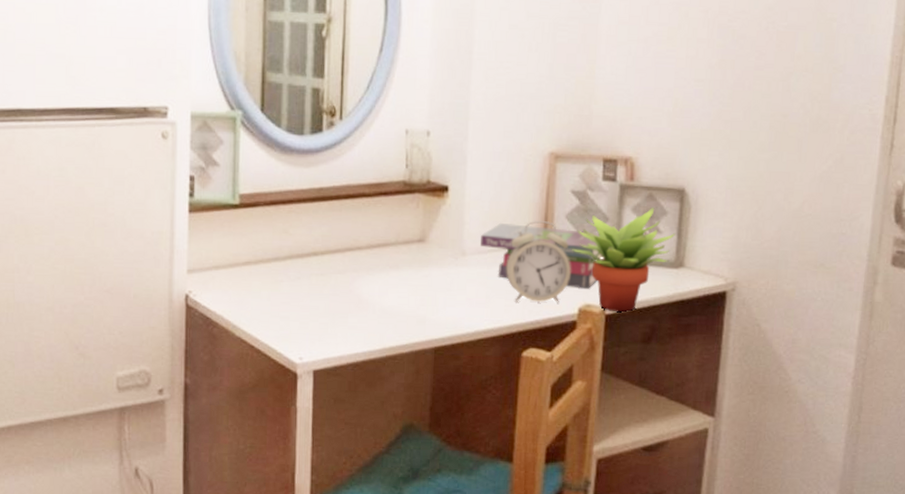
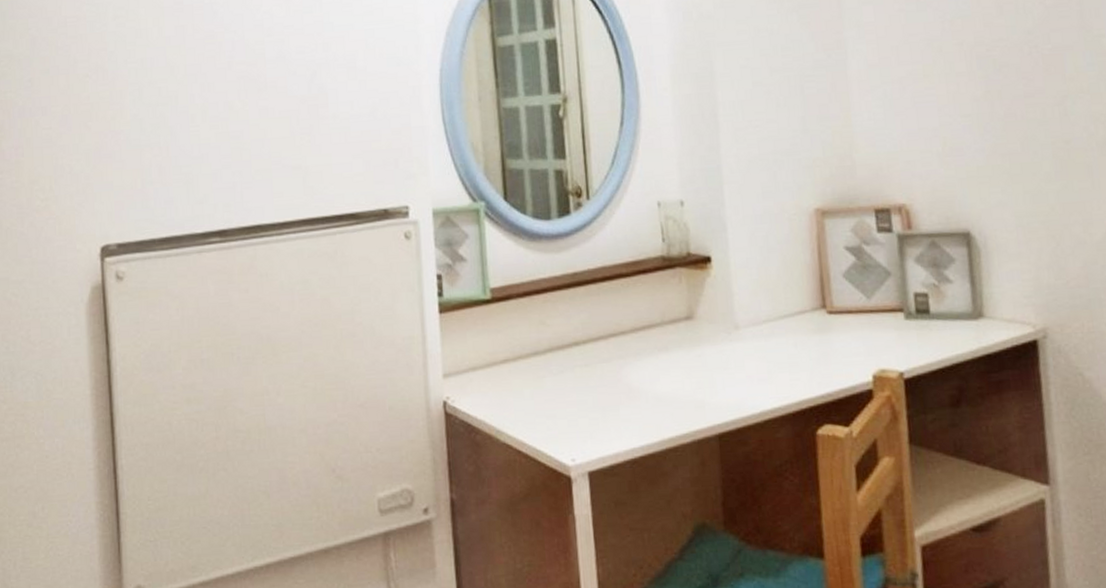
books: present [481,222,602,289] -> none [753,289,890,353]
alarm clock: present [506,220,571,303] -> none [785,282,858,375]
succulent plant: present [572,207,675,313] -> none [855,255,968,375]

